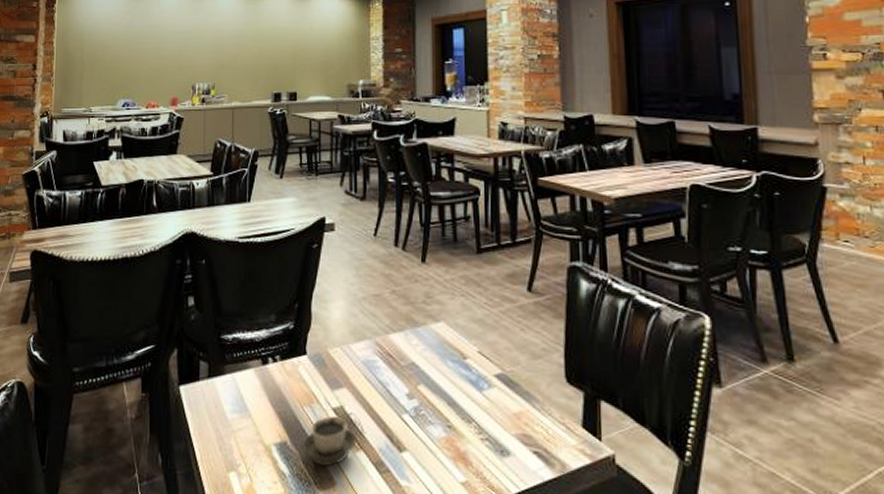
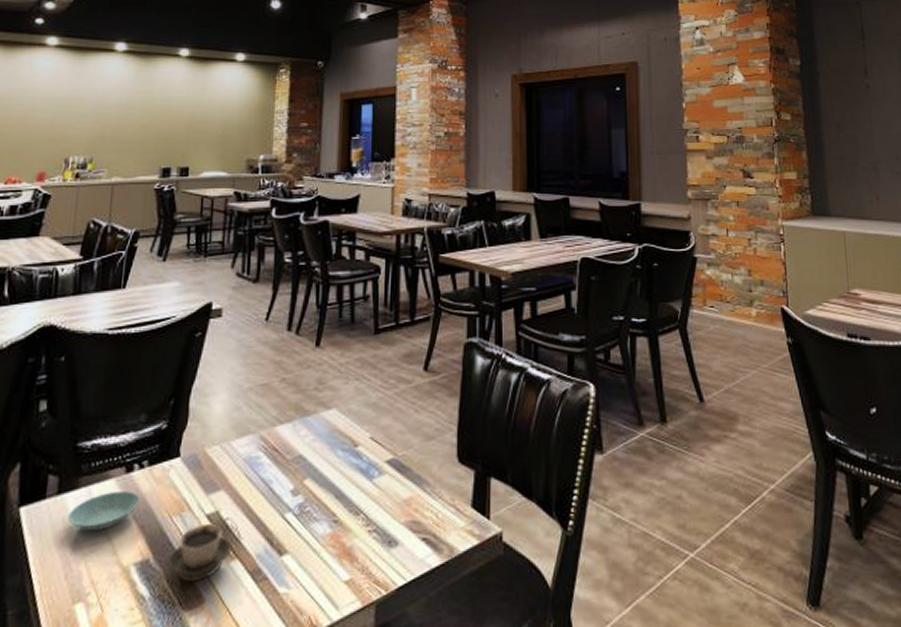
saucer: none [217,380,276,413] -> present [67,491,141,531]

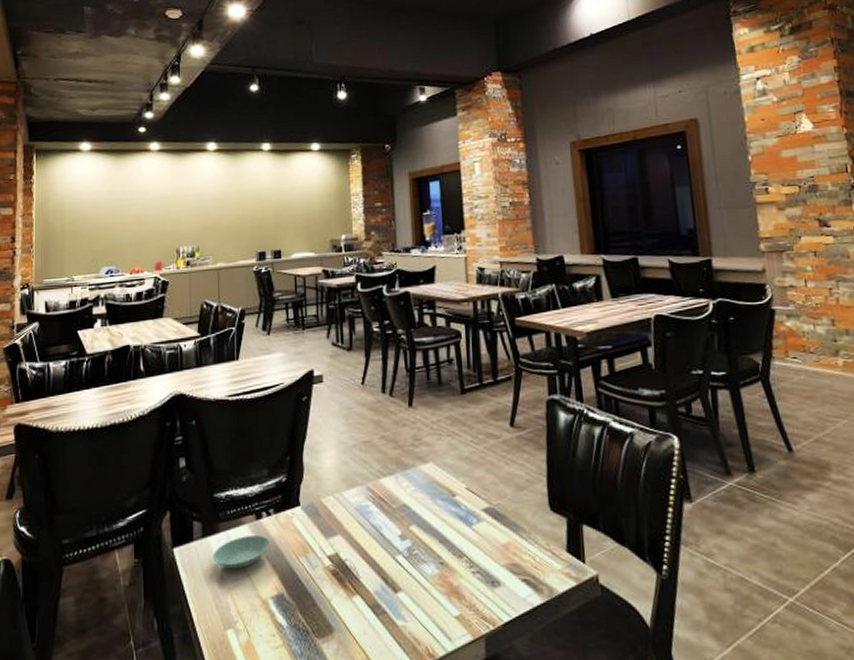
cup: present [168,524,232,583] -> none [299,564,353,615]

